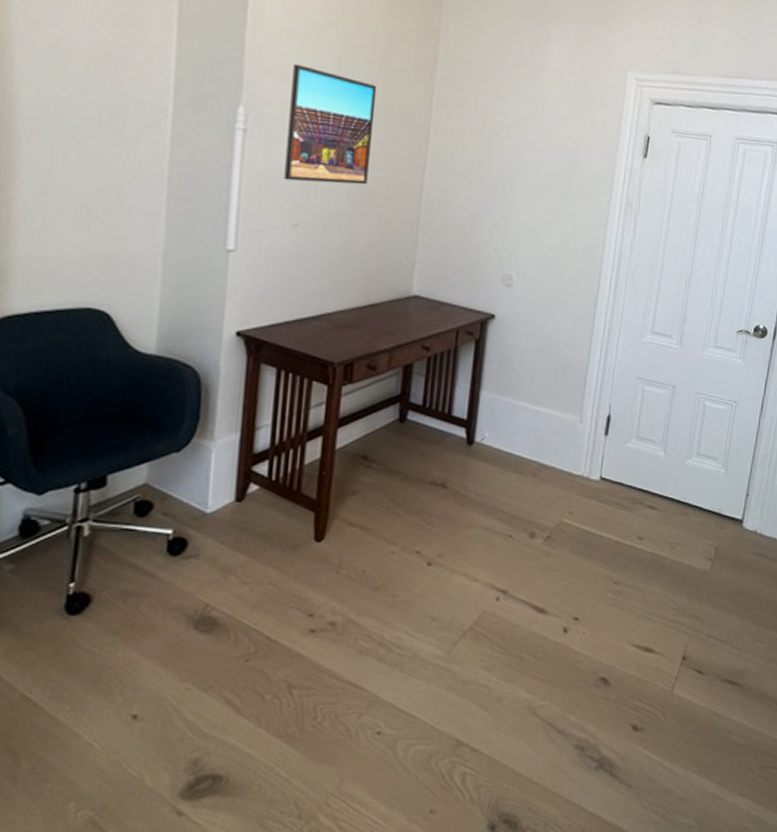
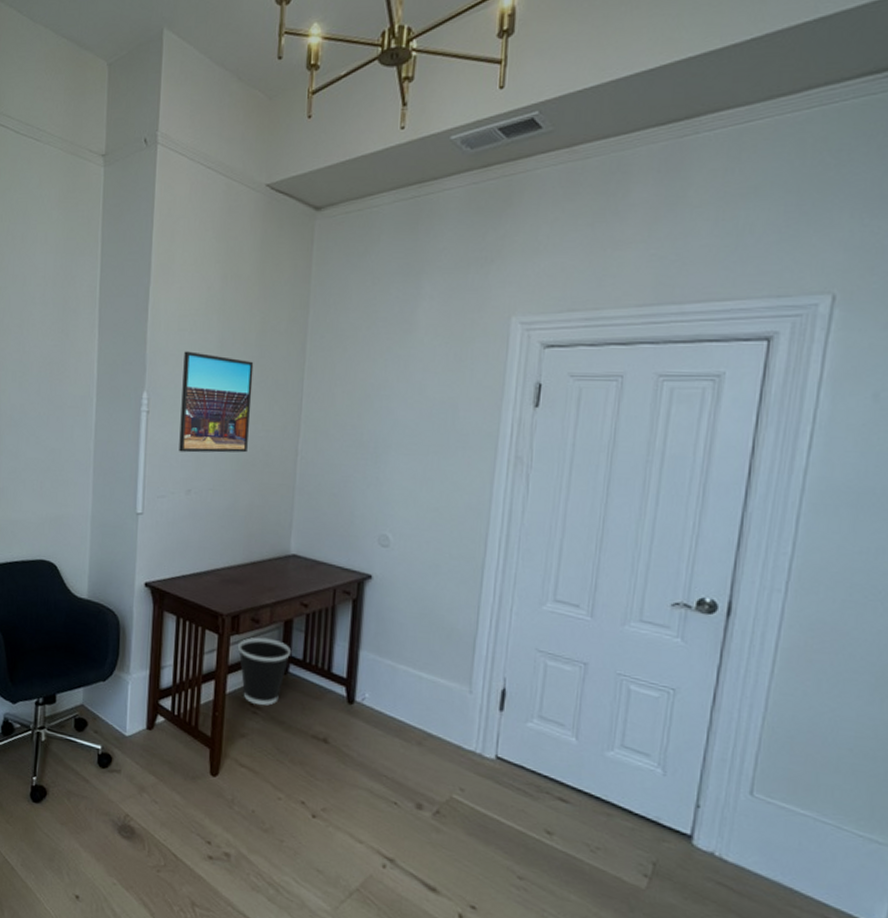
wastebasket: none [351,385,410,457] -> present [238,637,290,706]

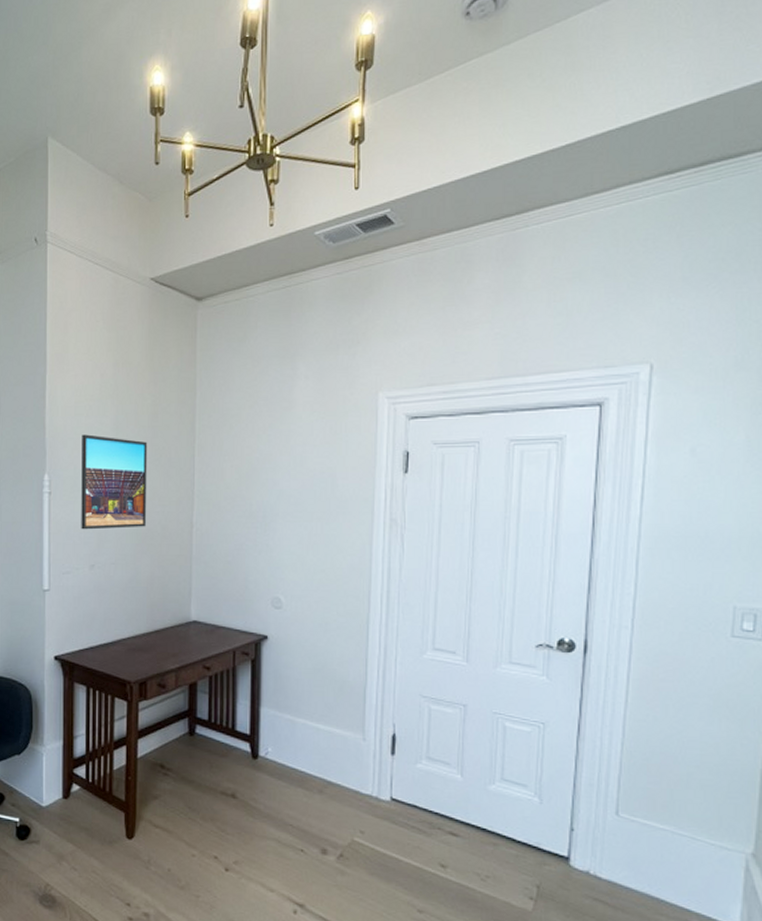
wastebasket: present [238,637,290,706] -> none [147,701,196,766]

